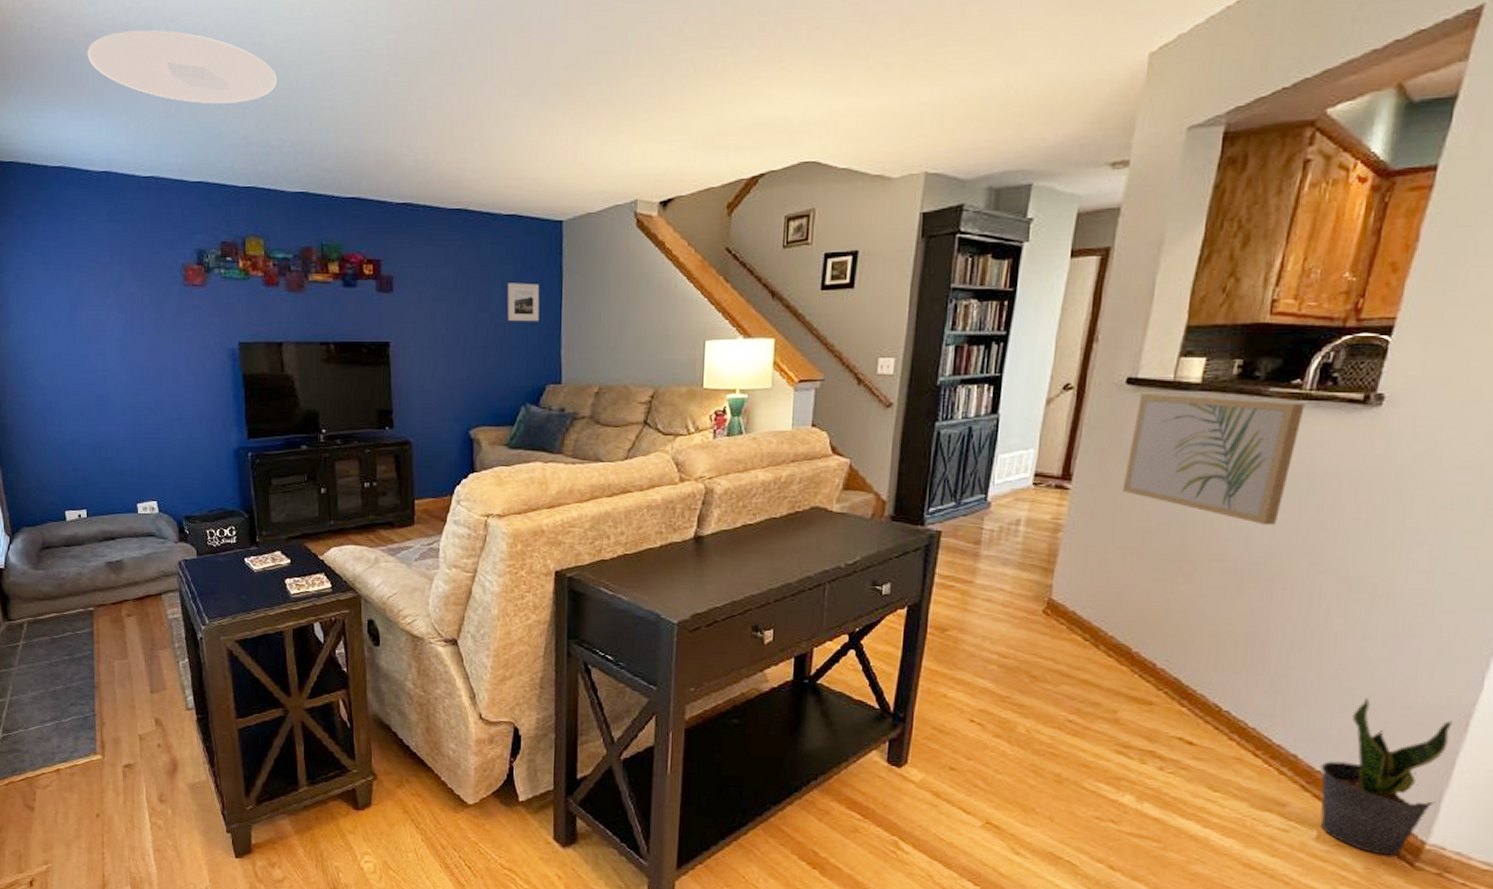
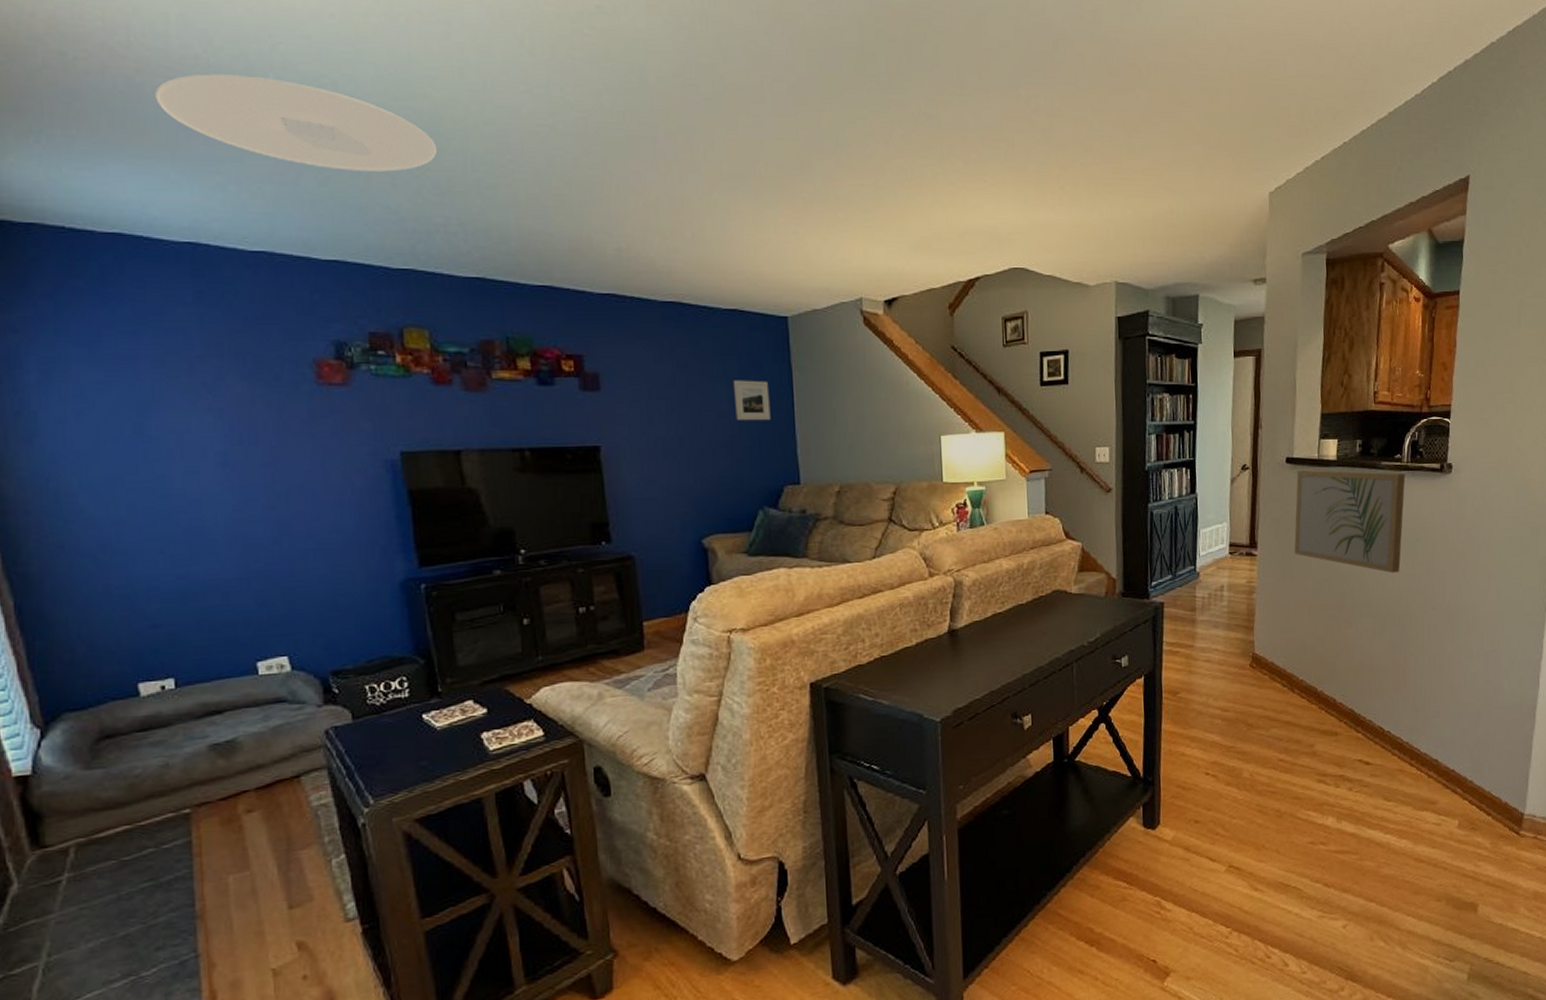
potted plant: present [1319,698,1453,856] -> none [1453,705,1526,831]

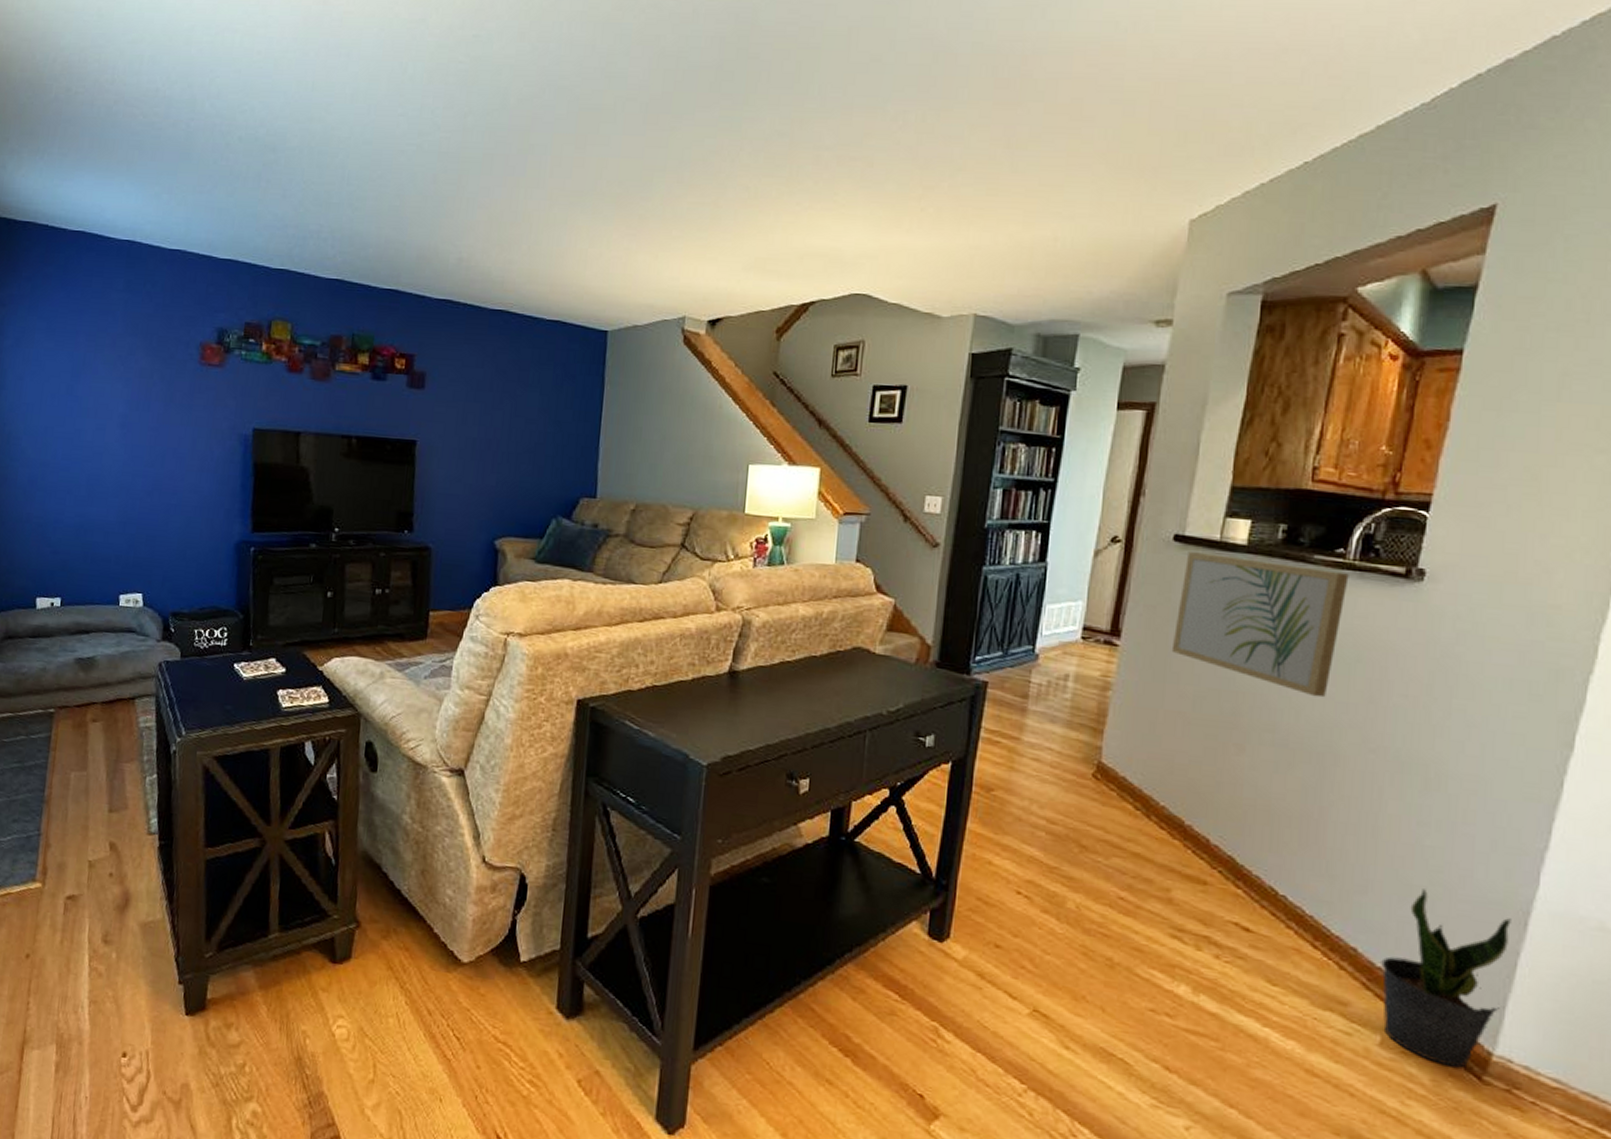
ceiling light: present [155,73,438,172] -> none [124,103,323,185]
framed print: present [732,380,771,421] -> none [543,389,580,432]
potted plant: none [1453,705,1526,831] -> present [1381,889,1511,1068]

